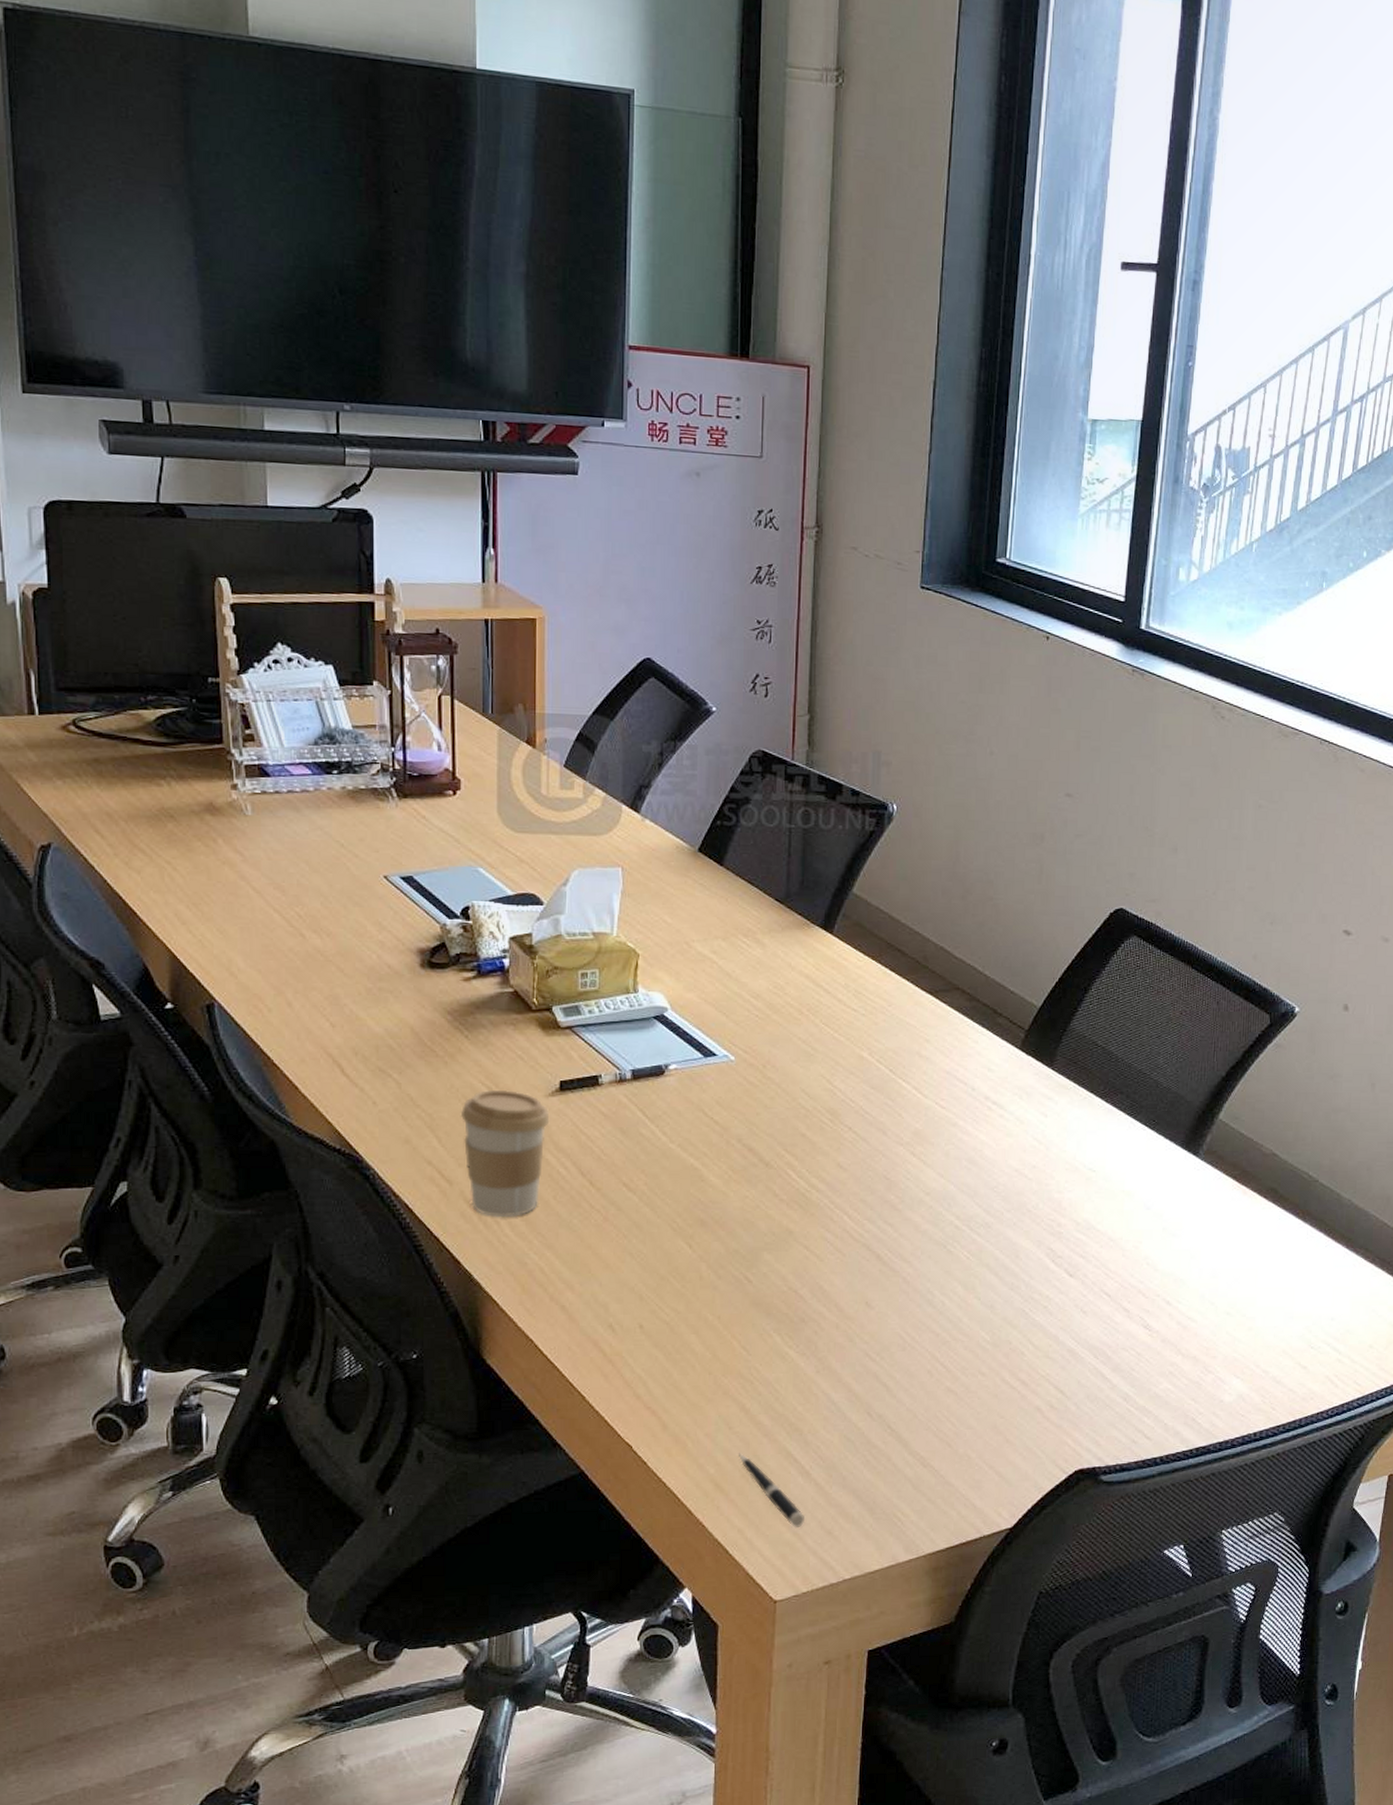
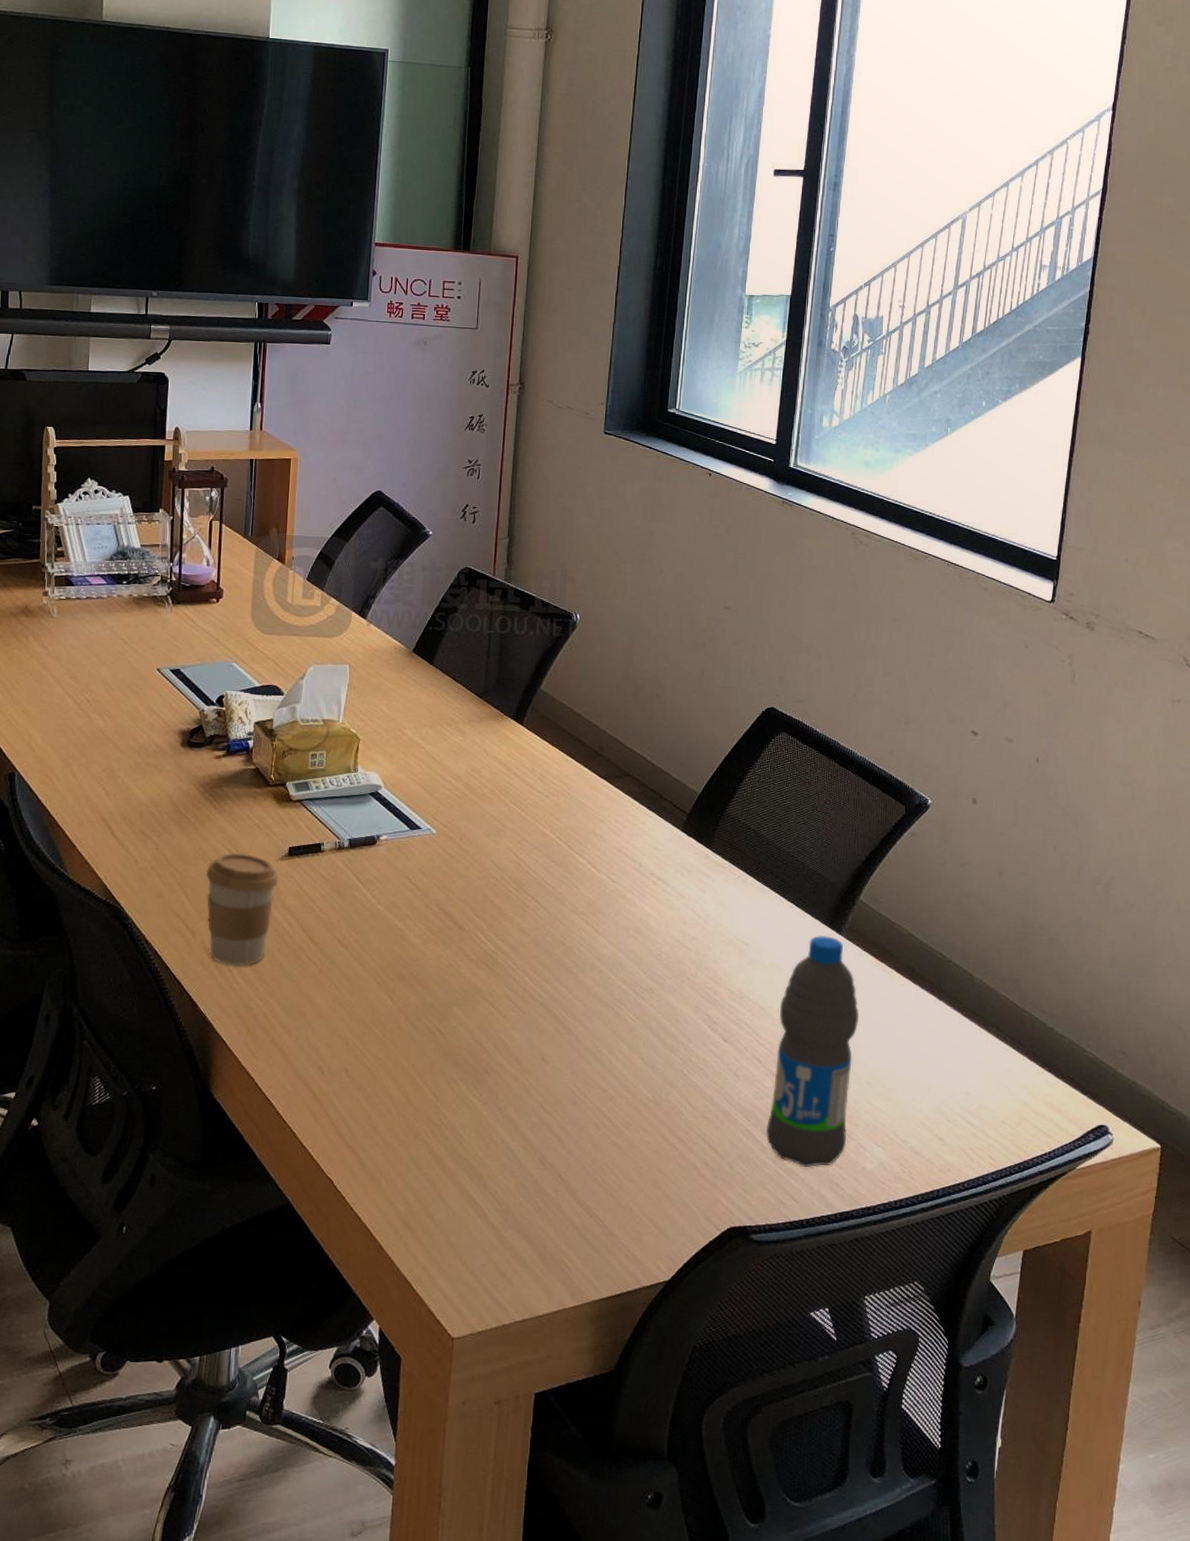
pen: present [739,1453,804,1529] -> none [426,1193,482,1269]
water bottle: none [1115,1158,1218,1403] -> present [765,935,859,1167]

